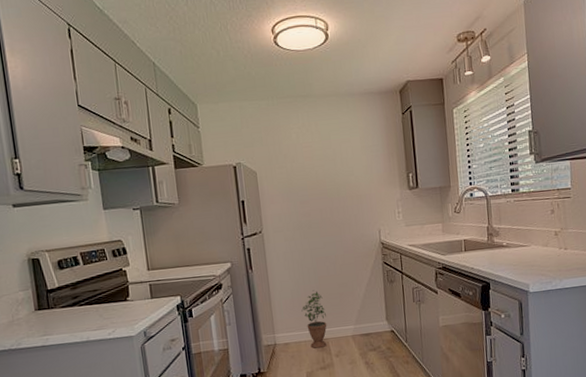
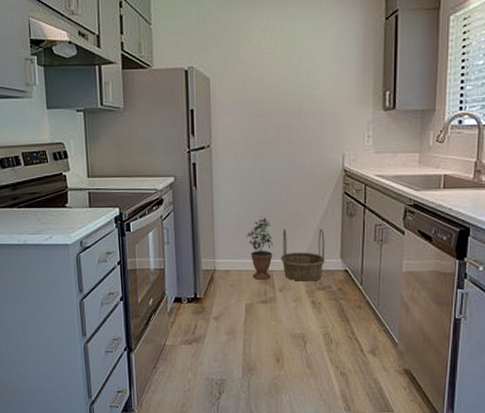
basket: none [334,296,374,346] -> present [281,228,325,280]

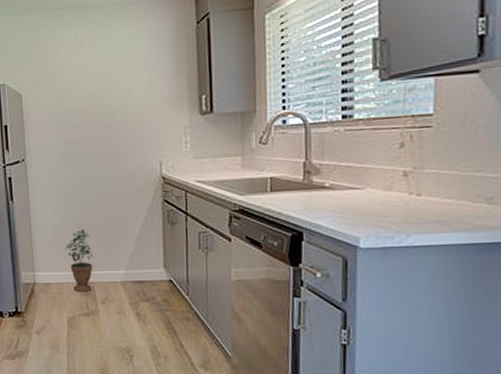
basket: present [281,228,325,280] -> none [101,239,148,292]

